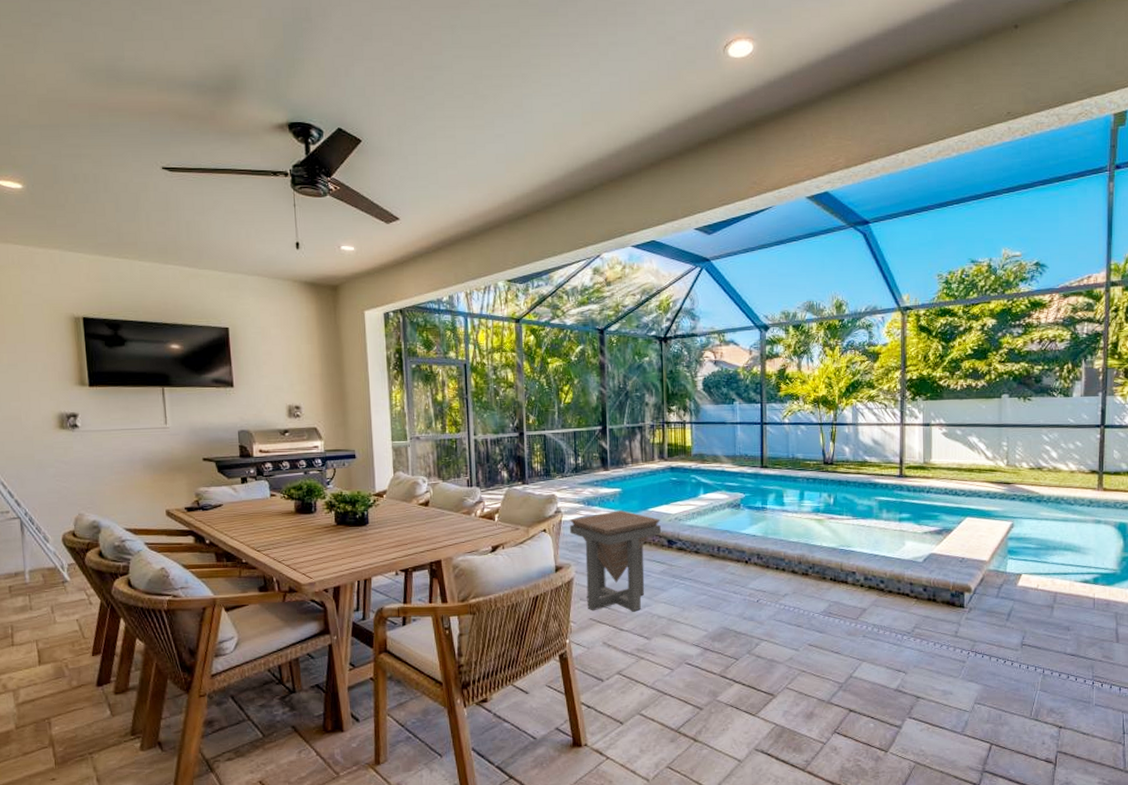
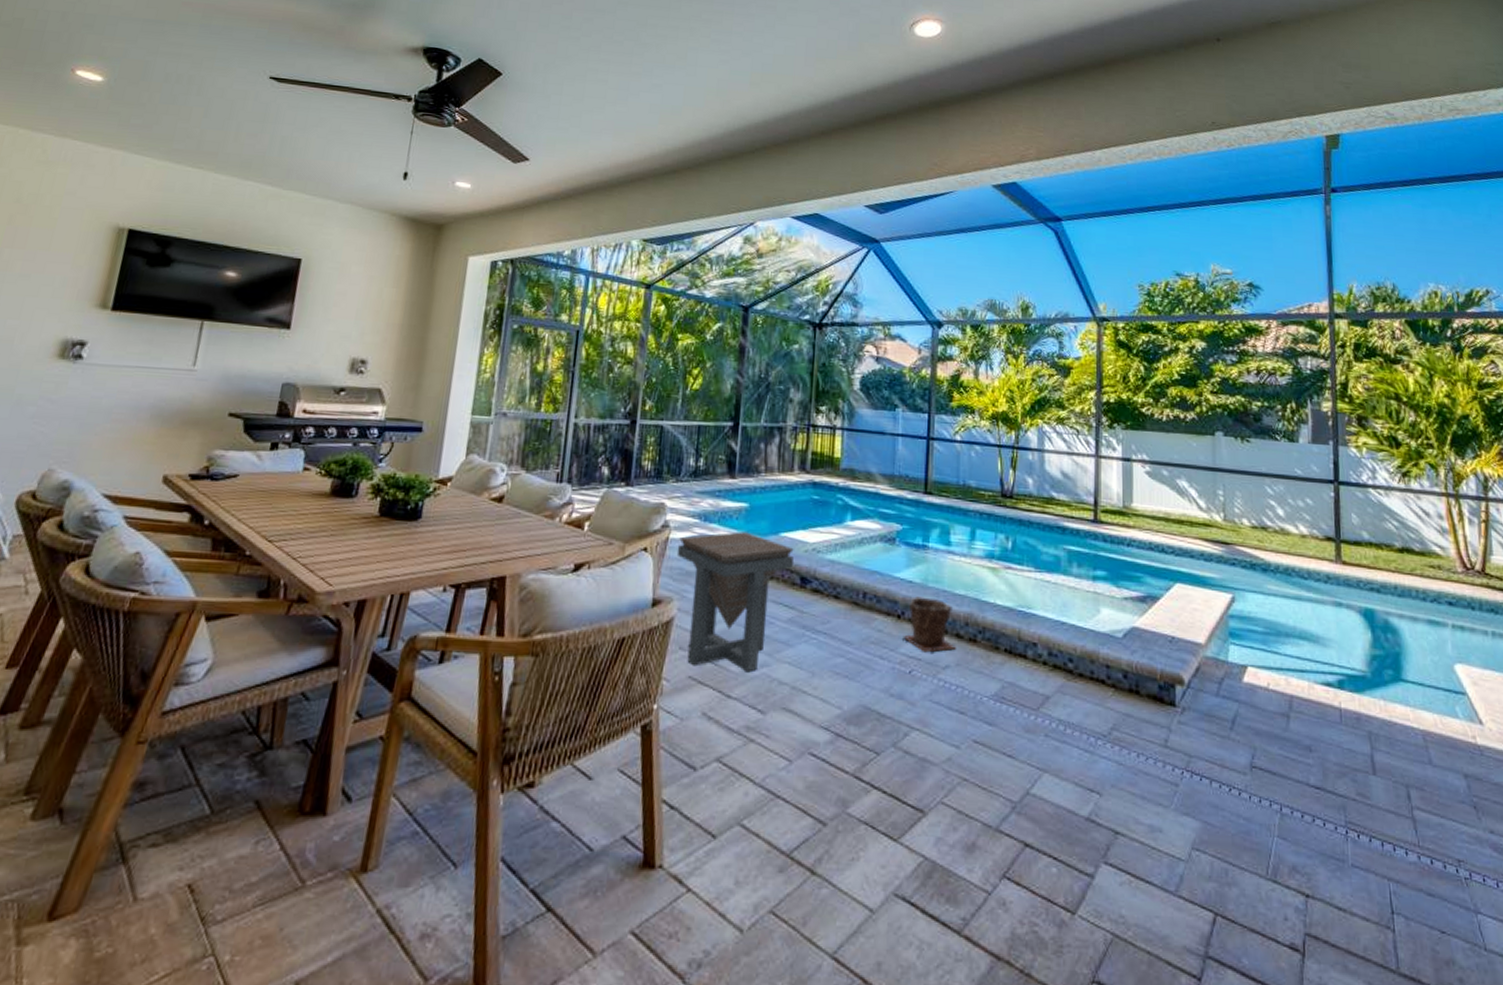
plant pot: none [750,546,792,586] -> present [903,596,956,653]

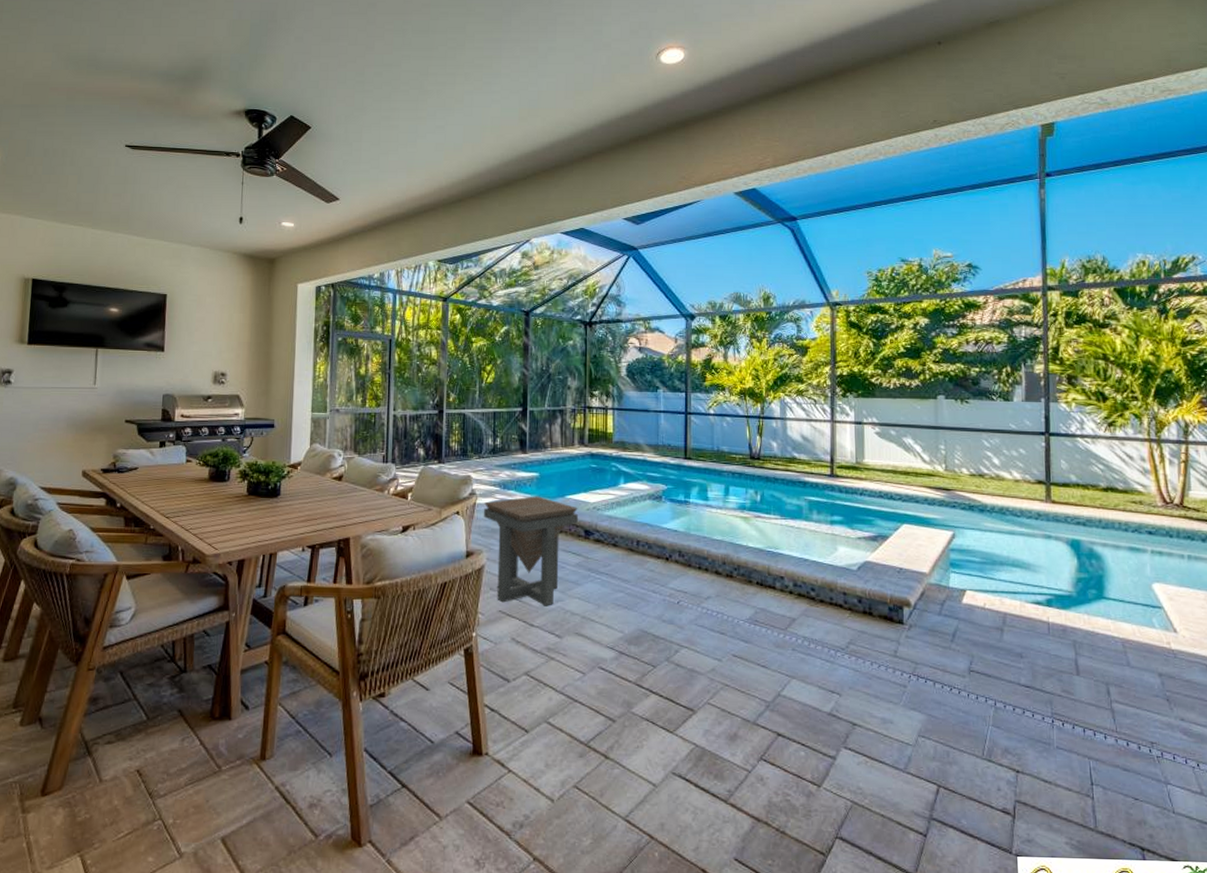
plant pot: present [903,596,956,653] -> none [671,542,716,587]

